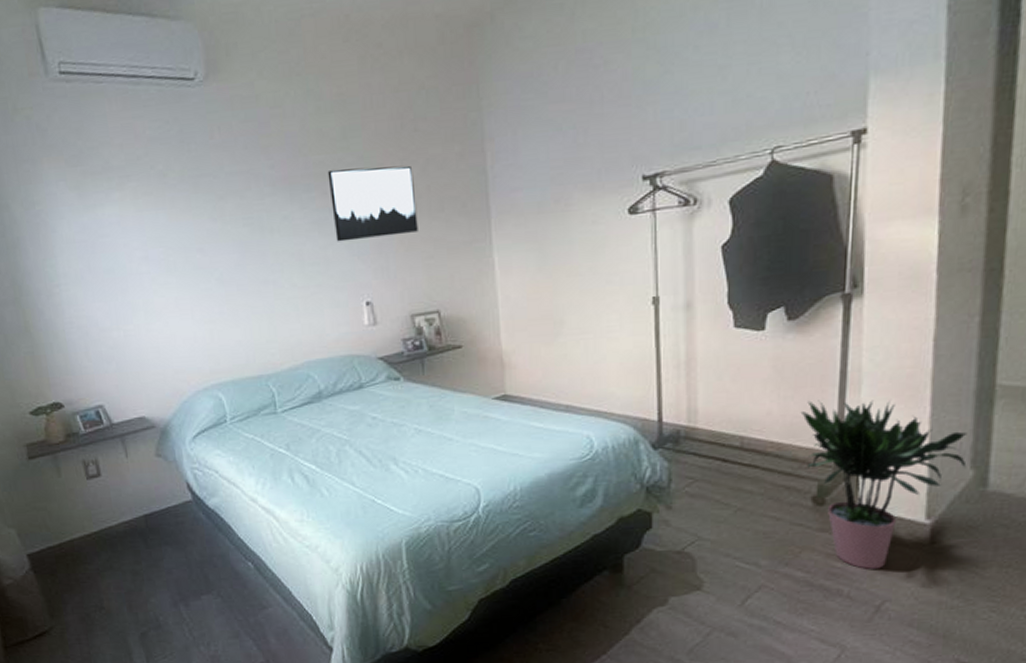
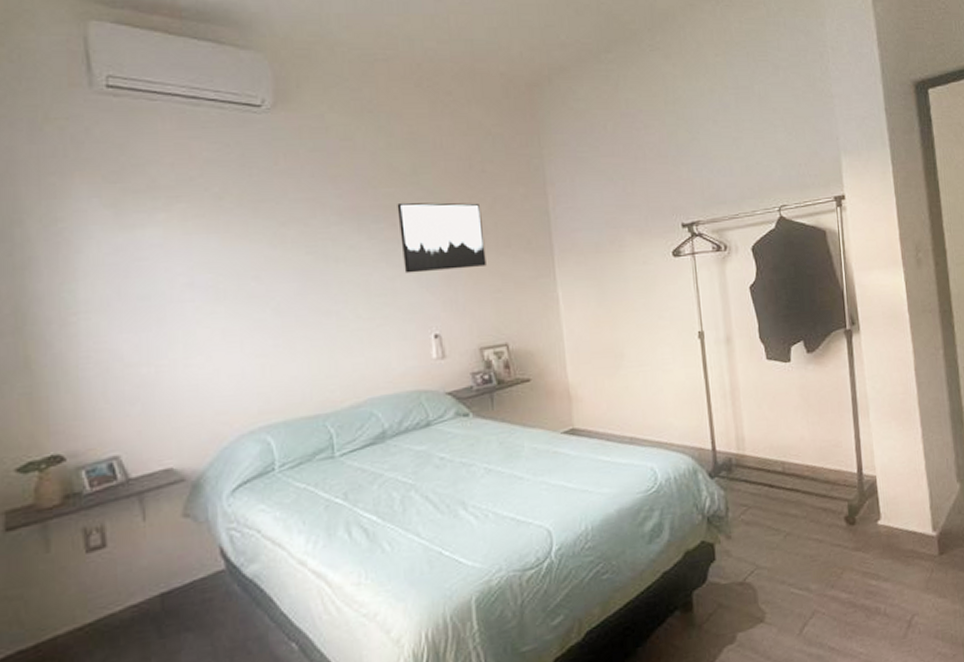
potted plant: present [800,400,968,569] -> none [826,423,954,585]

